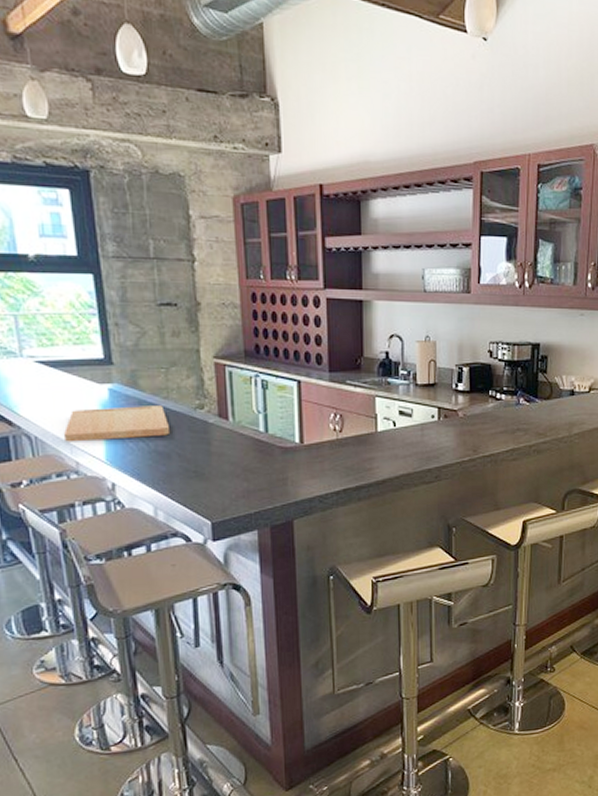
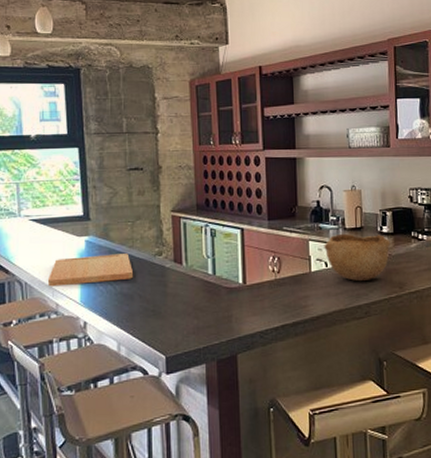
bowl: none [392,390,466,444] -> present [324,233,391,282]

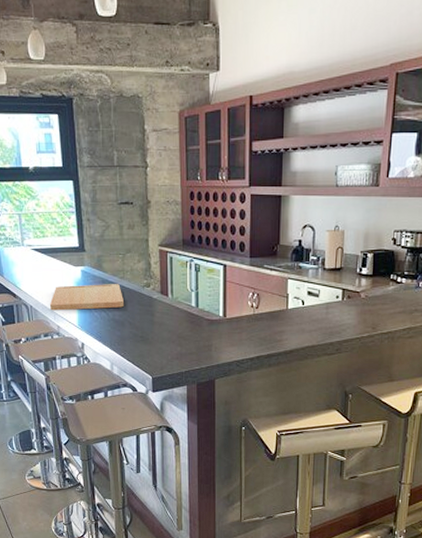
bowl: present [324,233,391,282] -> none [302,273,368,321]

